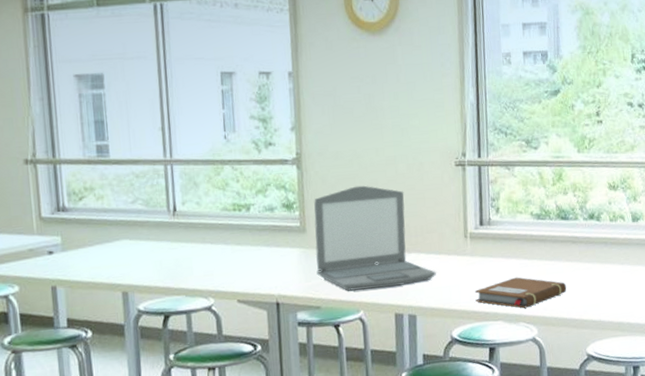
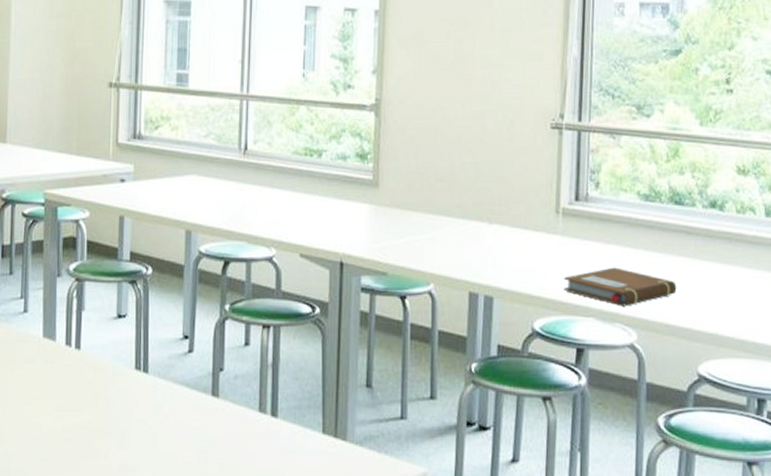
laptop: present [314,185,436,291] -> none [386,141,520,261]

